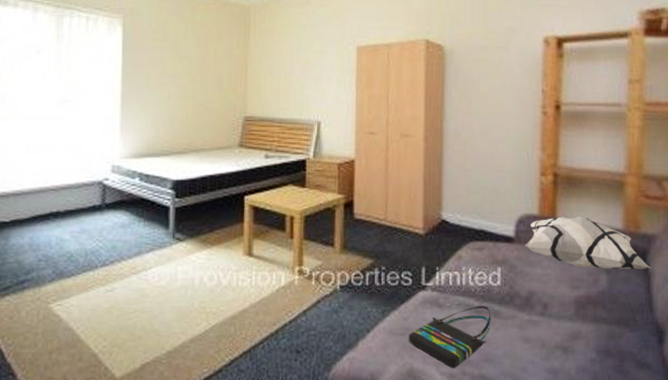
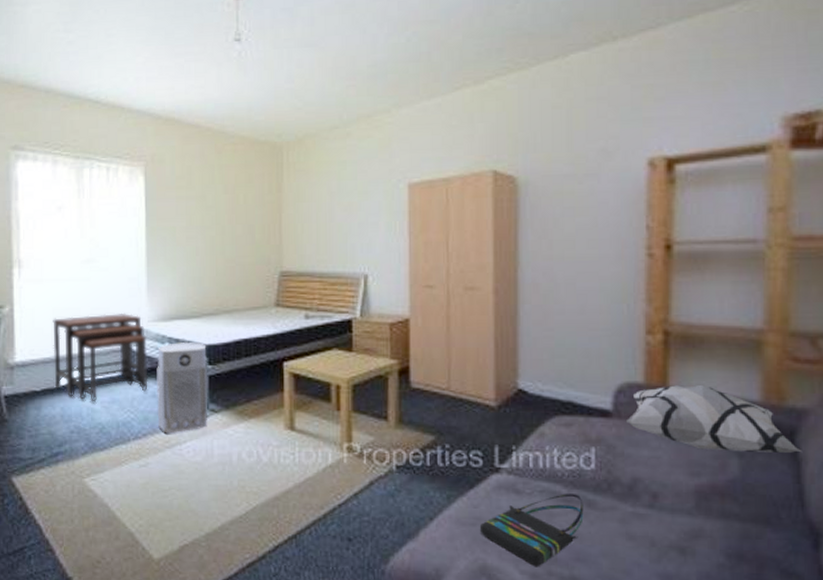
desk: none [24,149,119,231] -> present [53,312,148,401]
air purifier: none [125,177,175,260] -> present [157,341,208,433]

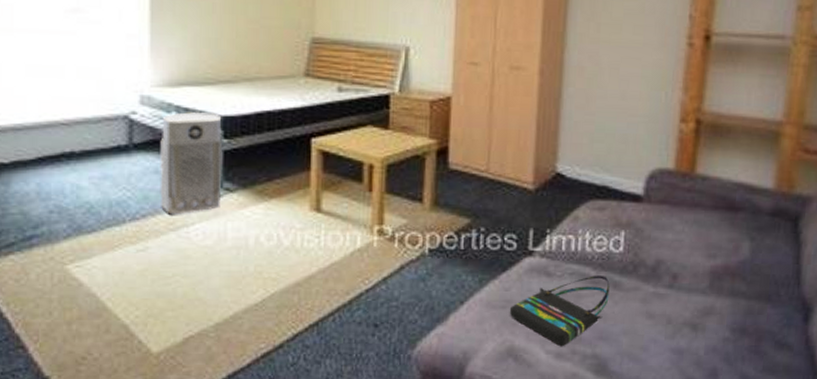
desk: present [53,312,148,401] -> none [26,74,150,177]
decorative pillow: present [625,385,801,453] -> none [654,172,802,236]

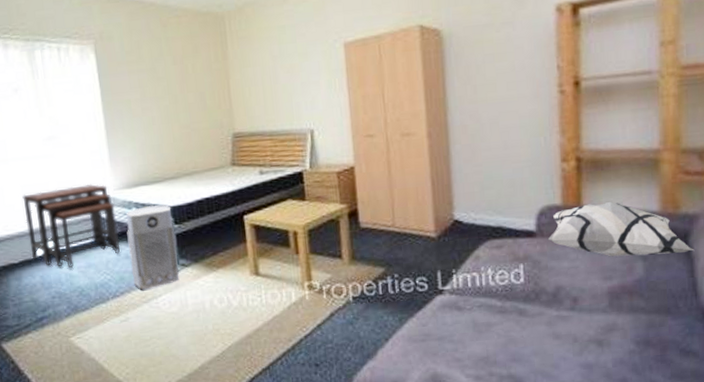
desk: none [26,74,150,177] -> present [22,183,120,268]
tote bag: present [509,275,610,346] -> none [428,305,517,370]
decorative pillow: none [654,172,802,236] -> present [547,202,693,257]

